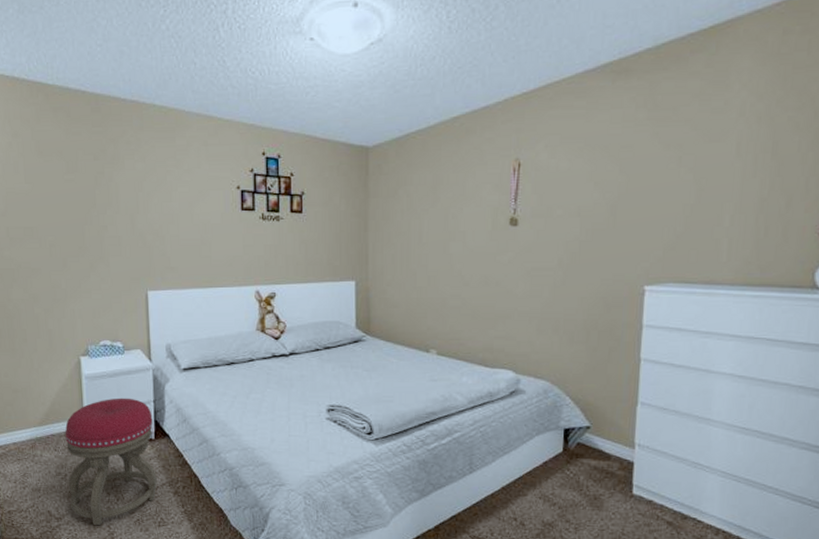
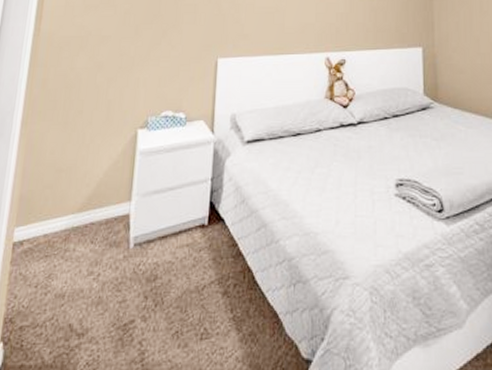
stool: present [65,398,157,526] -> none [98,176,208,343]

